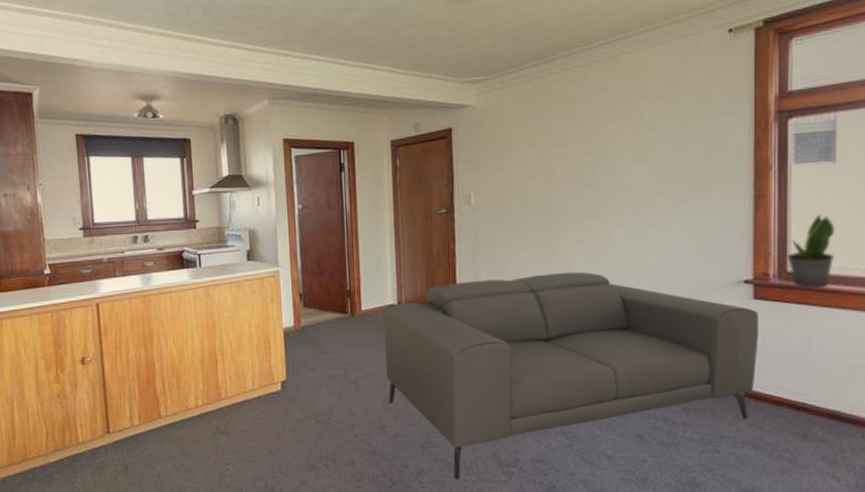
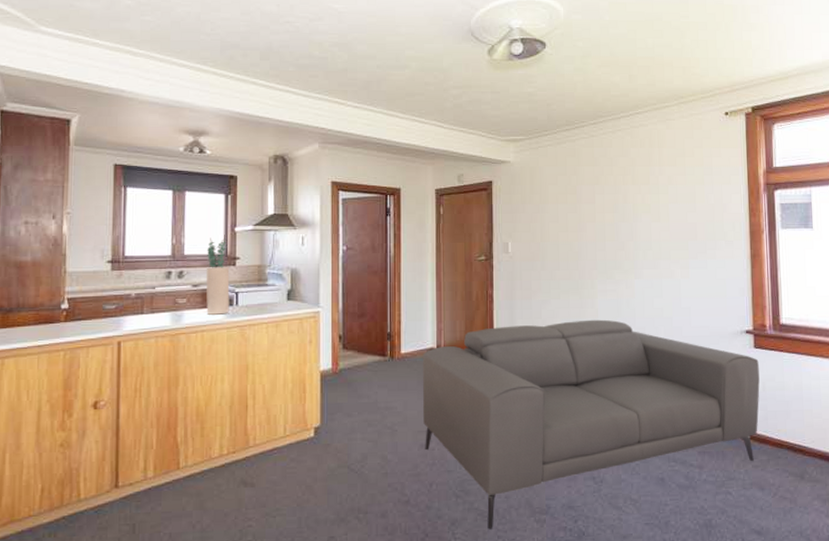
vase: none [168,198,194,276] -> present [206,235,230,315]
potted plant: present [787,214,835,289] -> none [779,274,817,340]

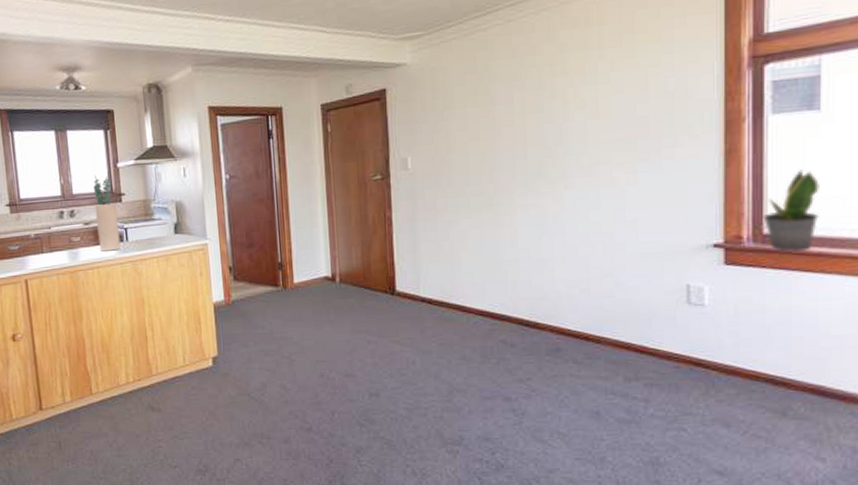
sofa: present [423,319,760,530] -> none [317,238,730,458]
potted plant: none [779,274,817,340] -> present [763,170,820,253]

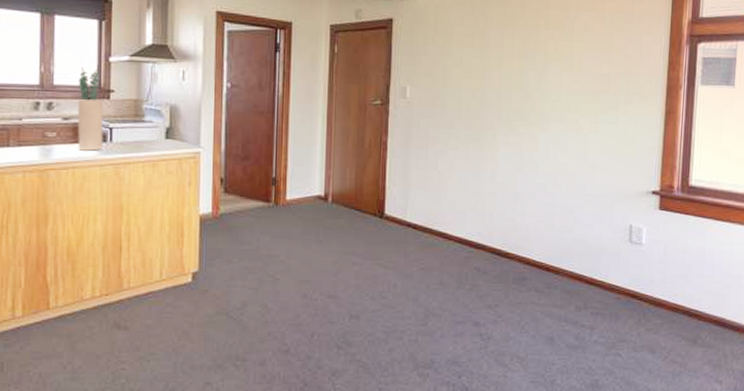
potted plant: present [763,170,820,253] -> none [689,134,731,203]

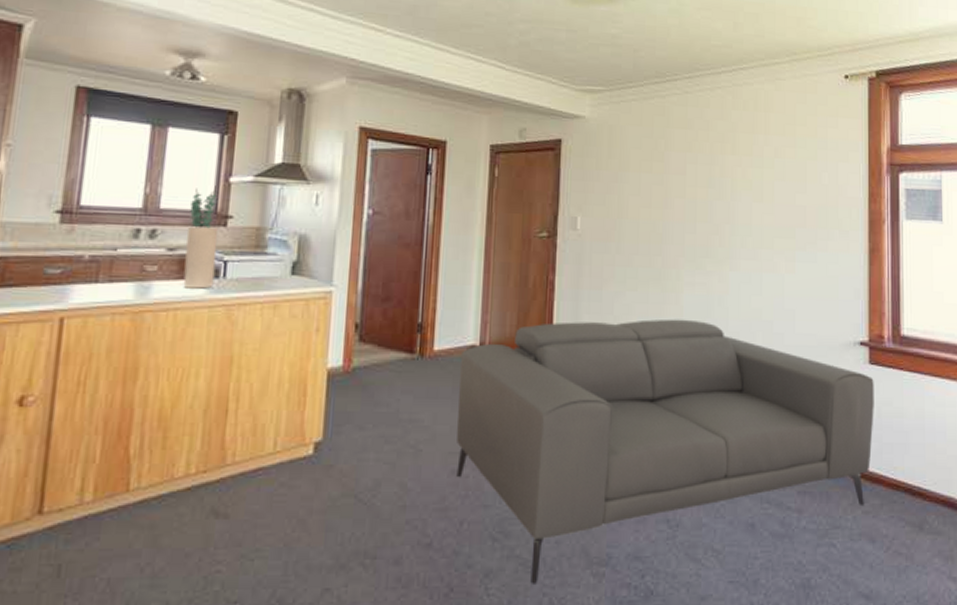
sofa: none [307,173,663,381] -> present [456,319,874,584]

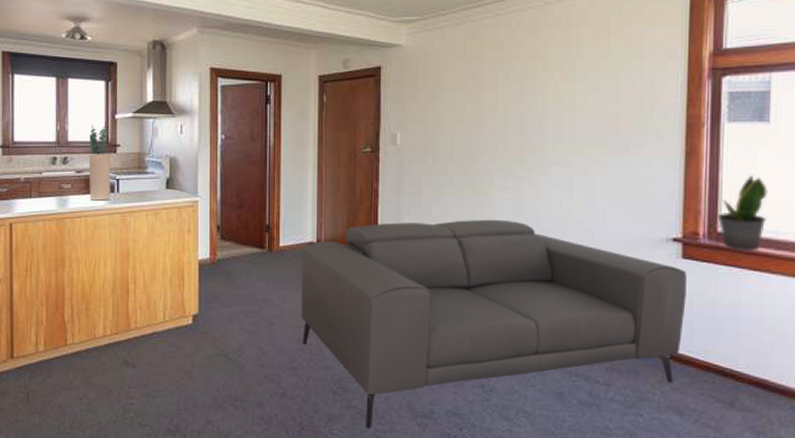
potted plant: none [900,275,944,356] -> present [717,175,768,251]

